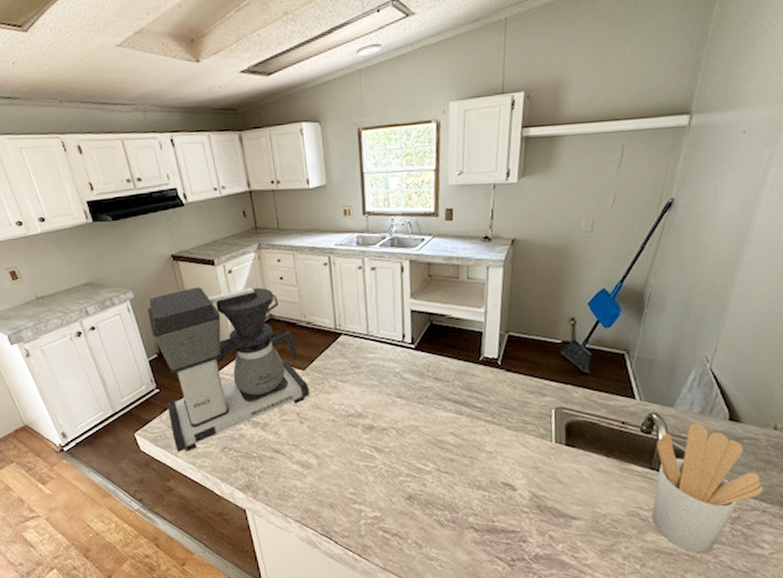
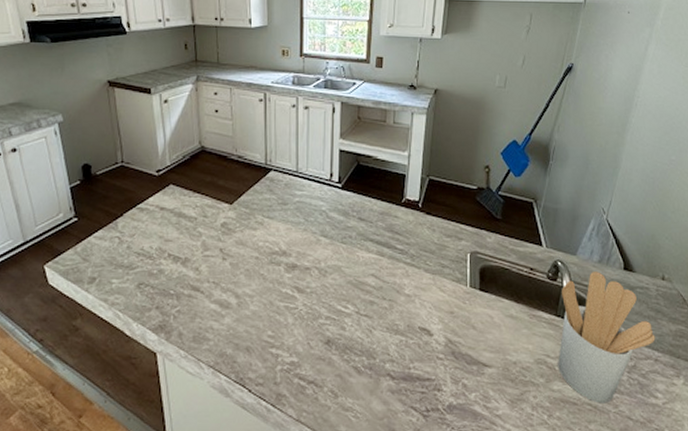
coffee maker: present [148,286,310,452] -> none [76,114,236,287]

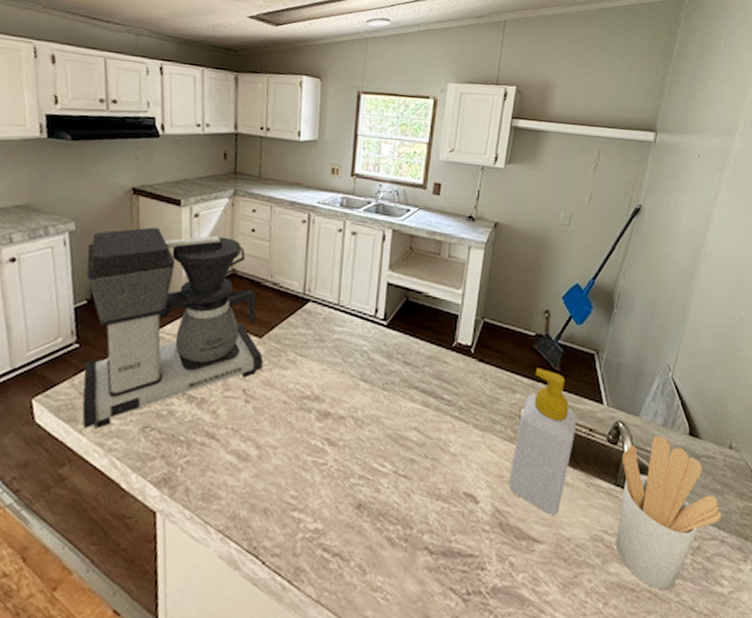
coffee maker: none [76,114,236,287] -> present [82,227,263,429]
soap bottle: none [459,217,519,344] -> present [509,368,577,515]

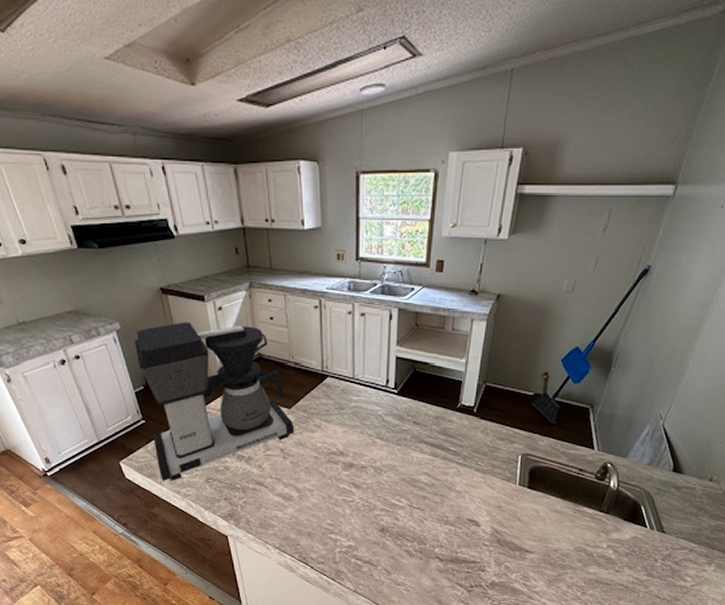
soap bottle: present [509,368,577,515] -> none [506,422,569,534]
utensil holder: present [616,436,722,590] -> none [596,473,694,584]

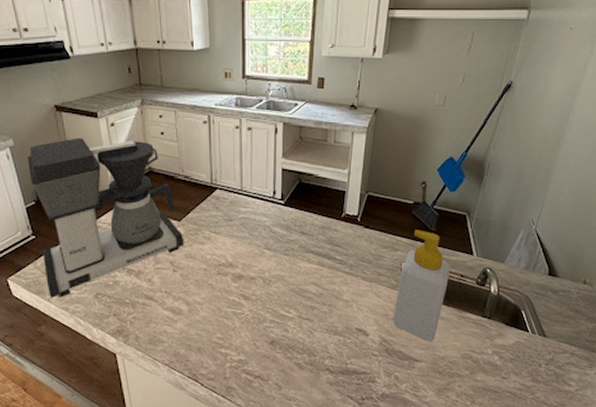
soap bottle: none [506,422,569,534] -> present [393,230,450,342]

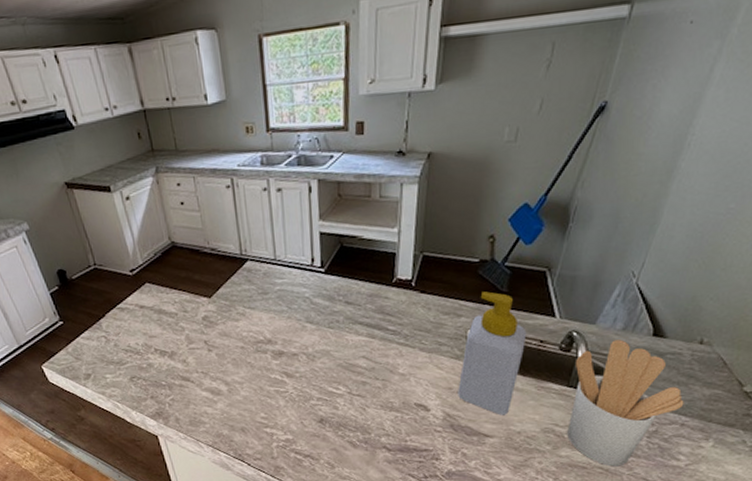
coffee maker: present [28,138,184,298] -> none [44,213,218,383]
utensil holder: none [482,277,573,391] -> present [567,340,684,467]

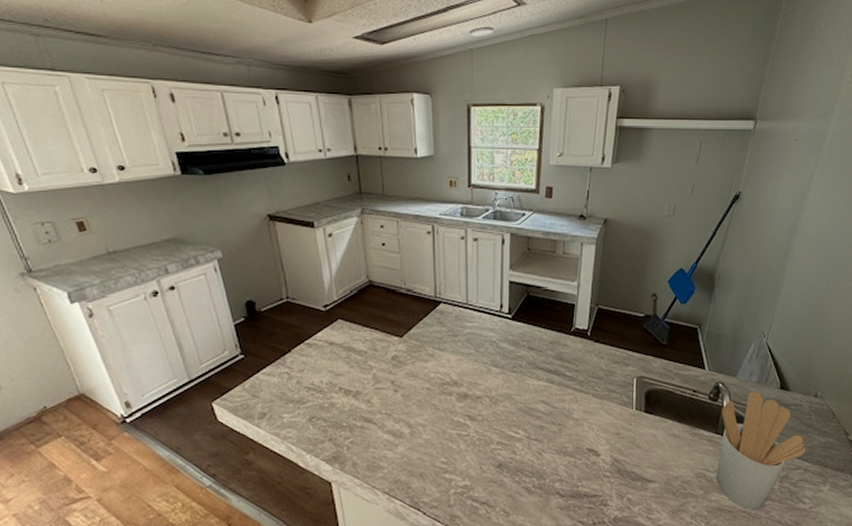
soap bottle: present [458,291,527,415] -> none [625,344,682,461]

